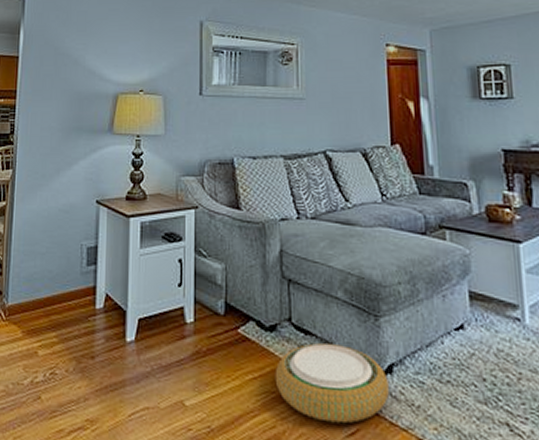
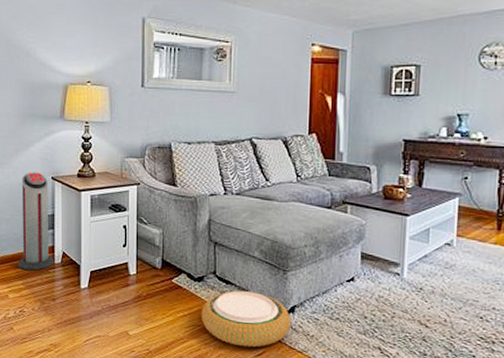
air purifier: none [51,195,94,319] -> present [18,172,53,271]

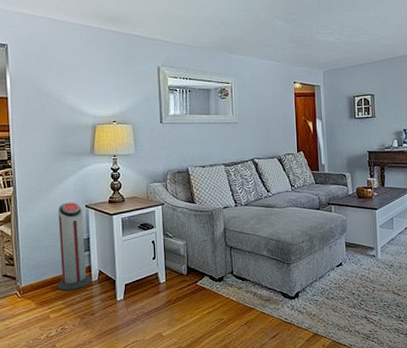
woven basket: present [201,290,290,347] -> none [223,284,296,332]

